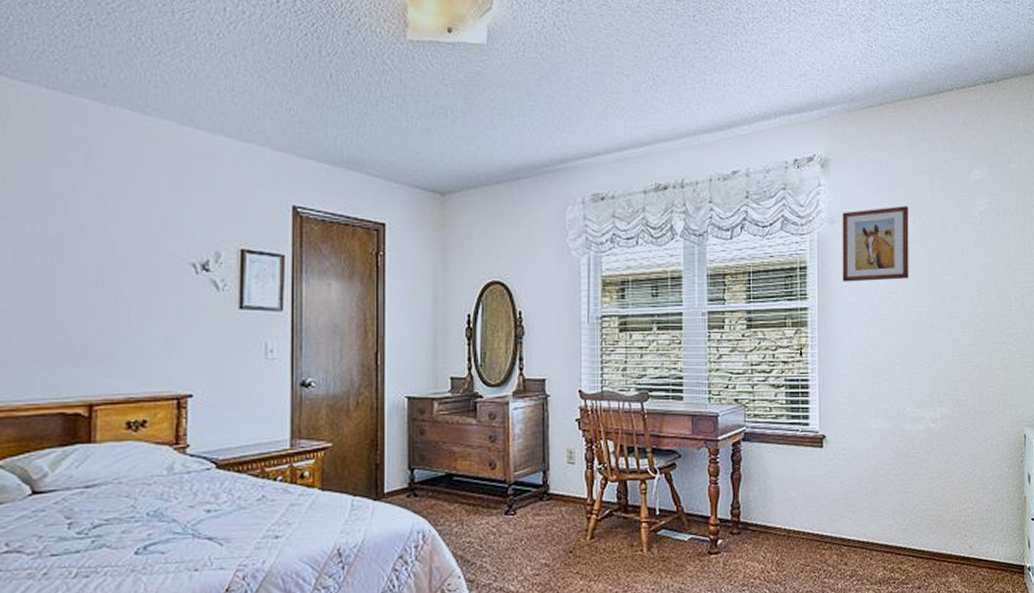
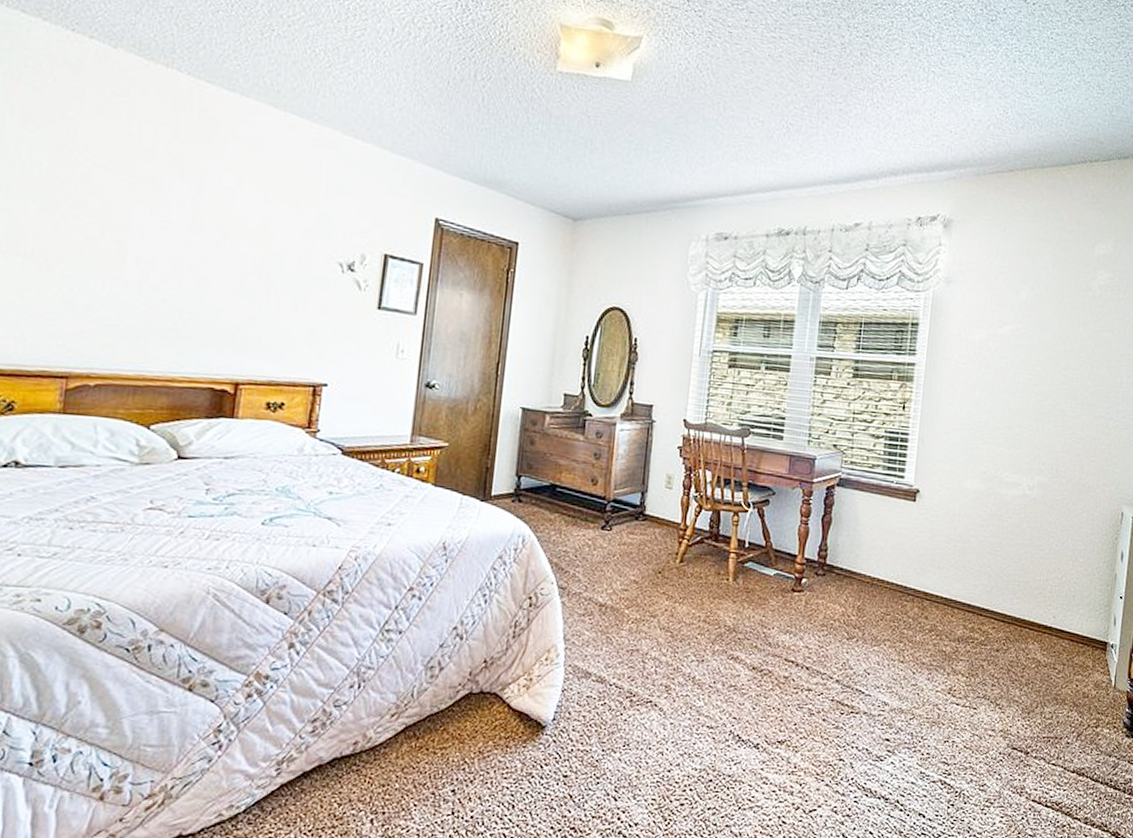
wall art: present [842,206,909,282] -> none [953,272,1028,345]

